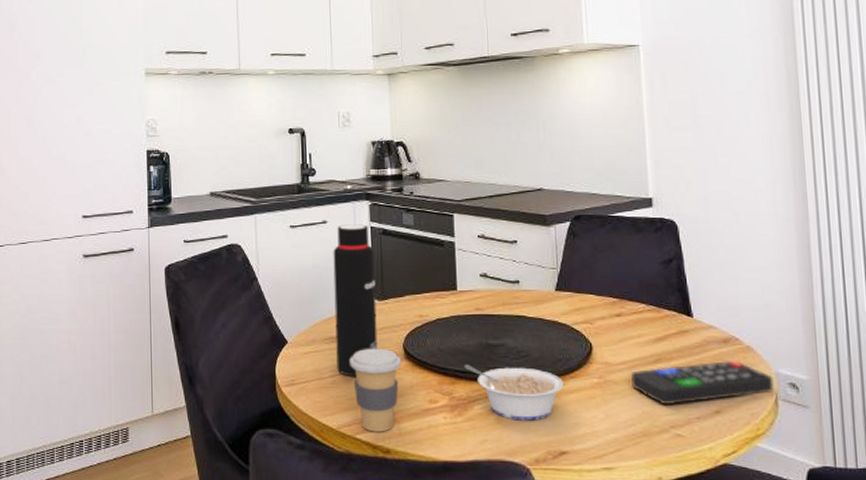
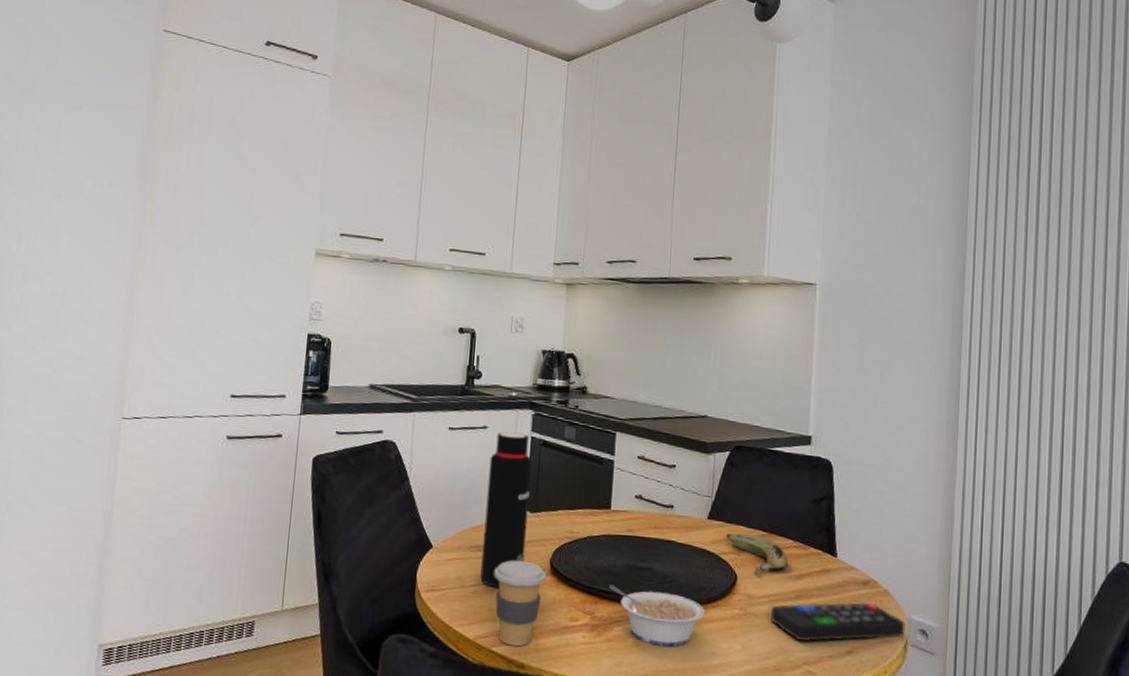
fruit: none [575,301,643,340] -> present [725,532,788,573]

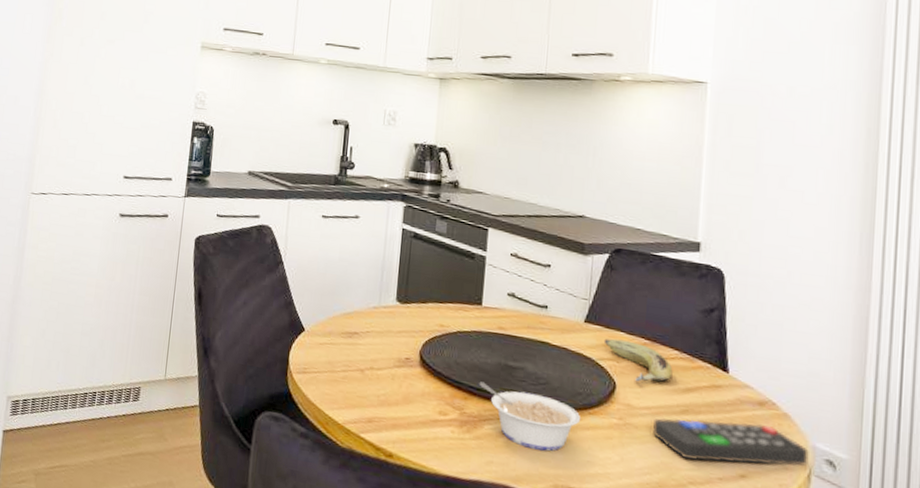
water bottle: present [480,432,532,588] -> none [350,222,403,376]
coffee cup: present [494,560,546,647] -> none [363,349,416,436]

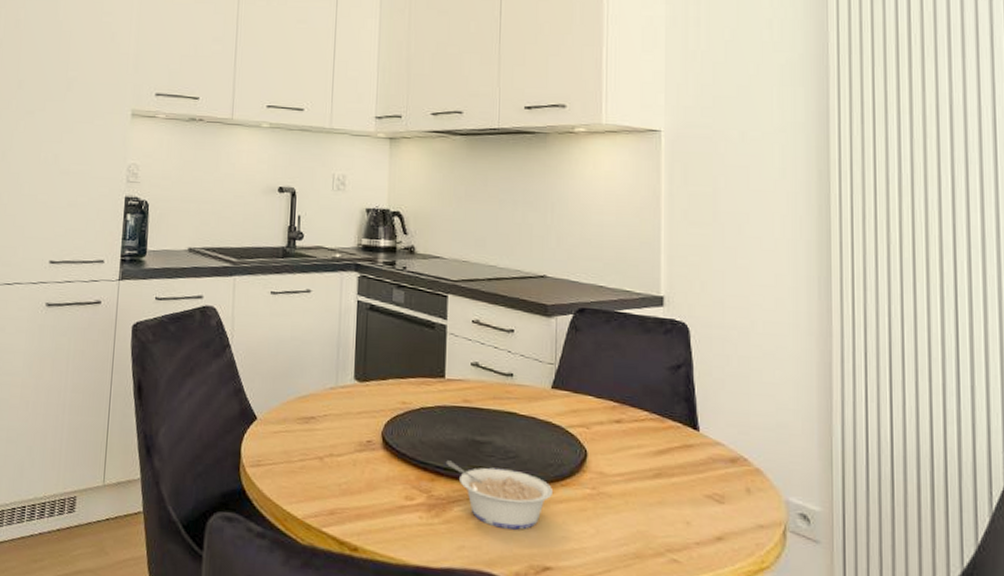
fruit: present [603,338,673,383] -> none [572,403,644,448]
remote control: present [653,418,809,467] -> none [627,482,783,527]

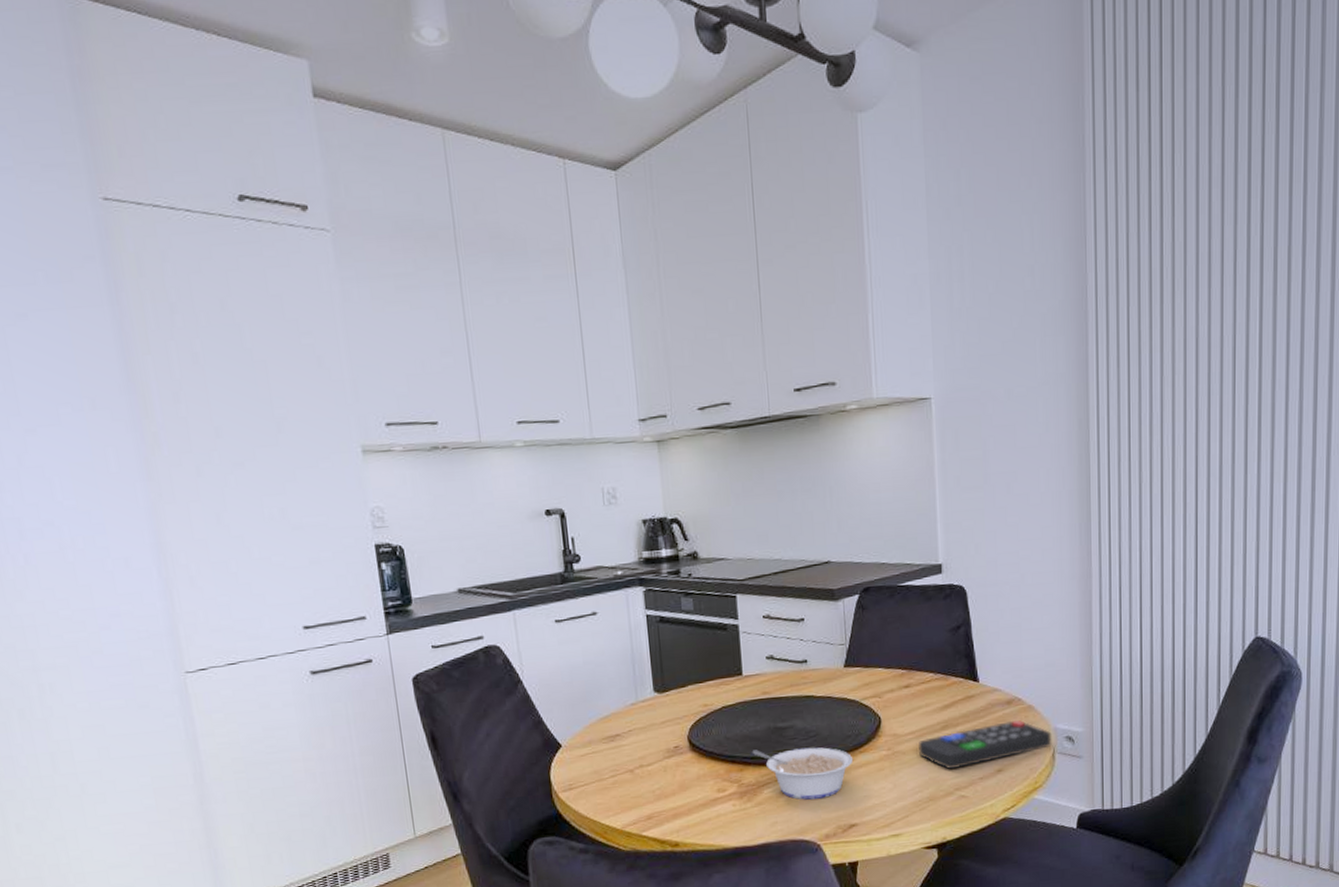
remote control: none [627,482,783,527] -> present [919,720,1052,769]

